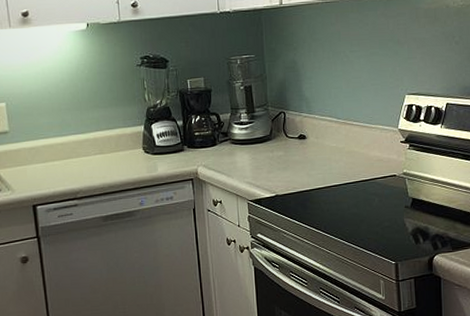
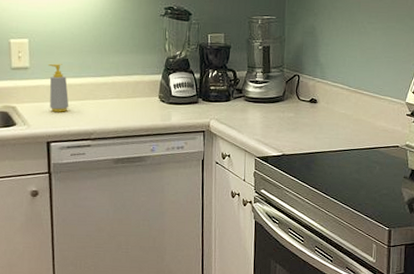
soap bottle: none [27,125,53,174] -> present [47,63,69,112]

